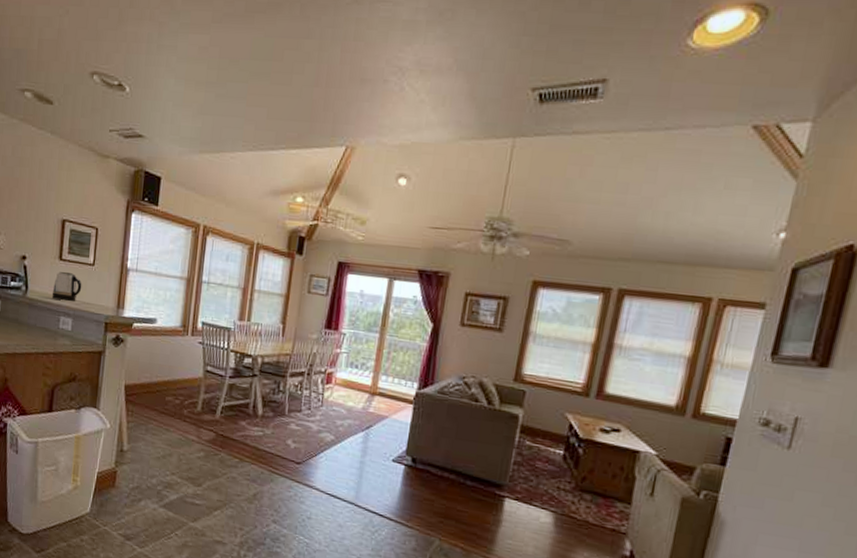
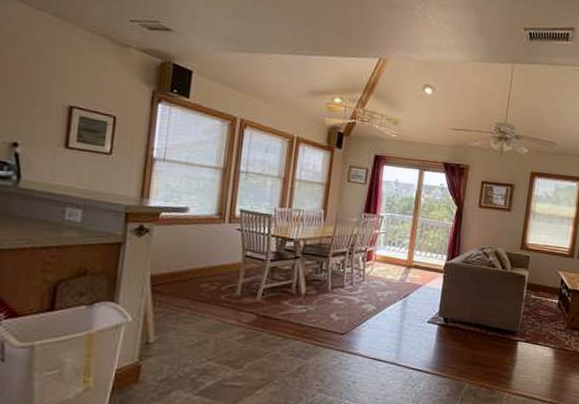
kettle: present [51,271,82,303] -> none [54,160,96,193]

